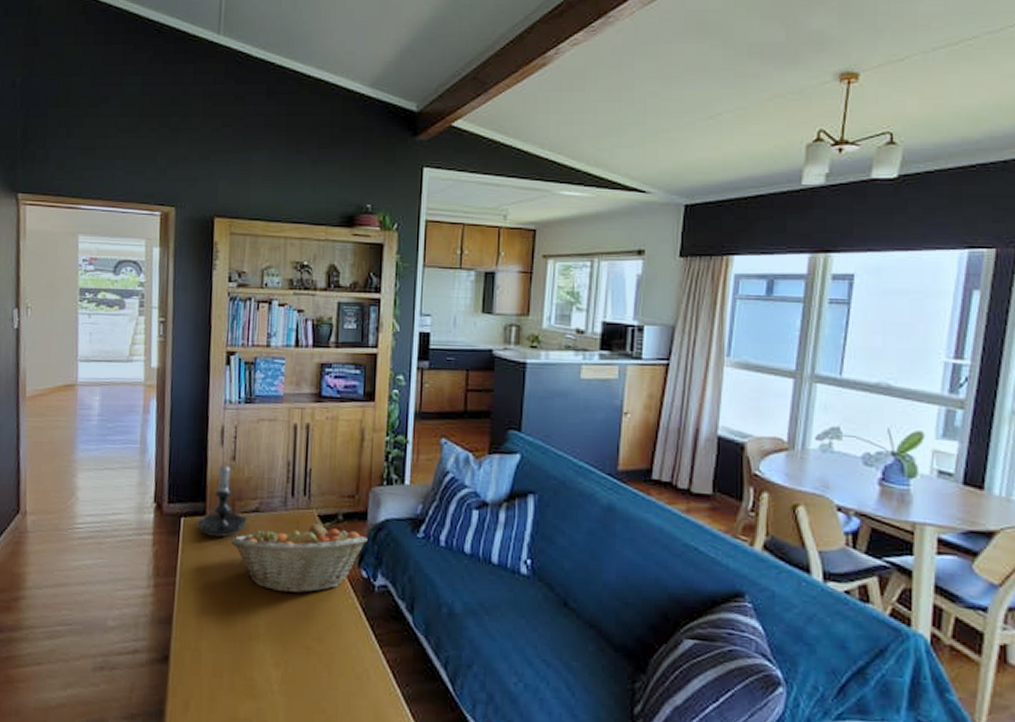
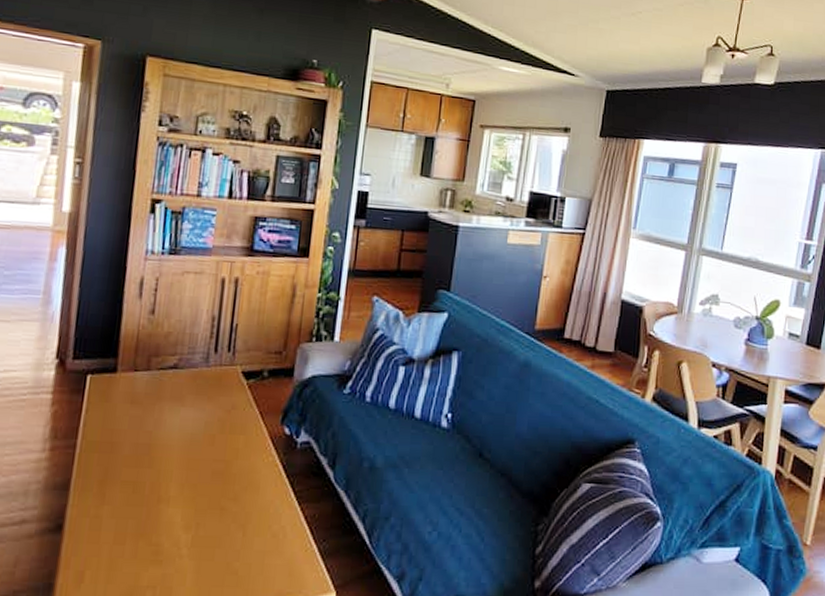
candle holder: present [196,462,248,537] -> none [104,315,164,395]
fruit basket: present [231,523,368,594] -> none [143,380,293,453]

